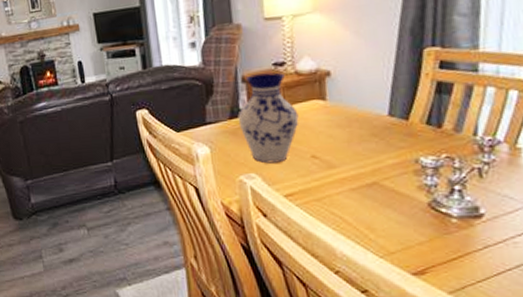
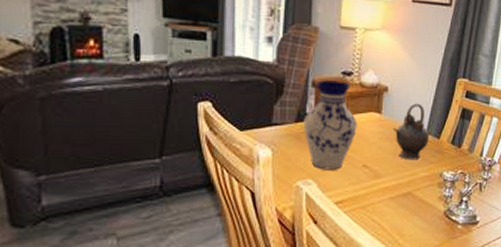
teapot: none [342,83,394,147] -> present [392,103,430,161]

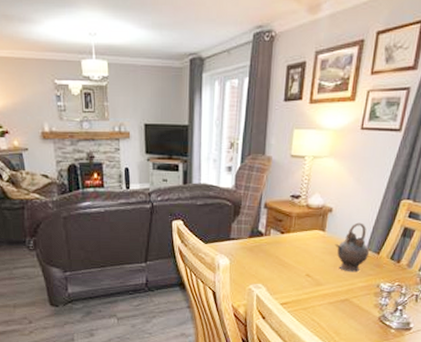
vase: present [303,80,357,170] -> none [256,202,303,278]

